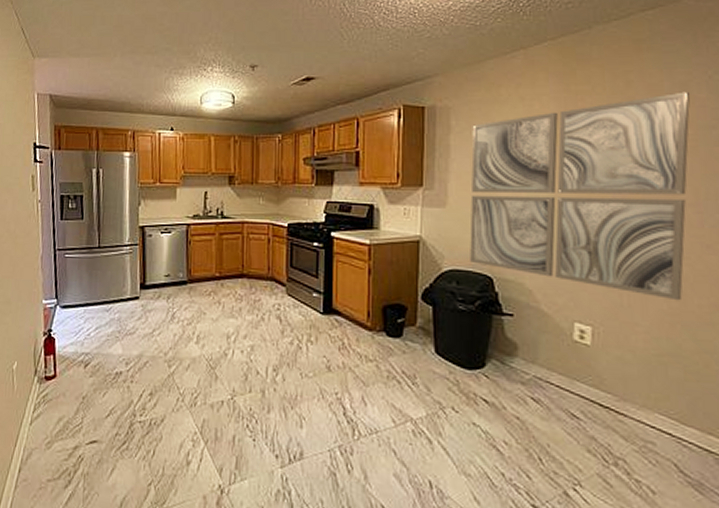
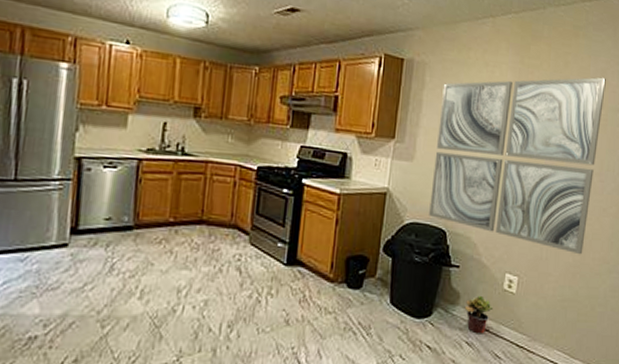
potted plant: none [524,346,563,390] -> present [464,295,494,334]

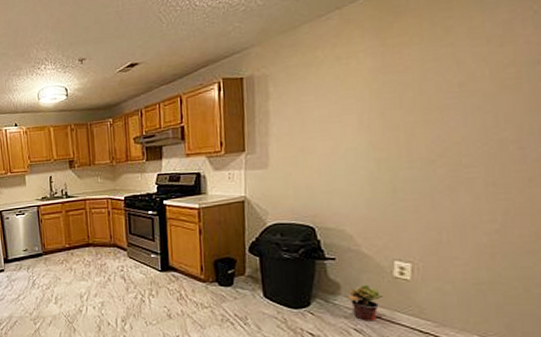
wall art: present [429,77,606,255] -> none [290,30,513,234]

